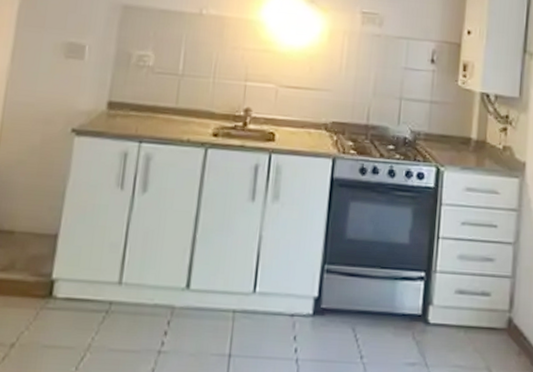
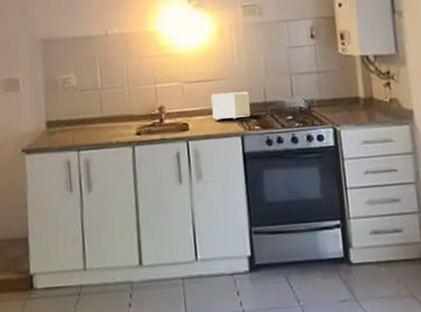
toaster: none [305,104,351,138] -> present [211,91,251,121]

